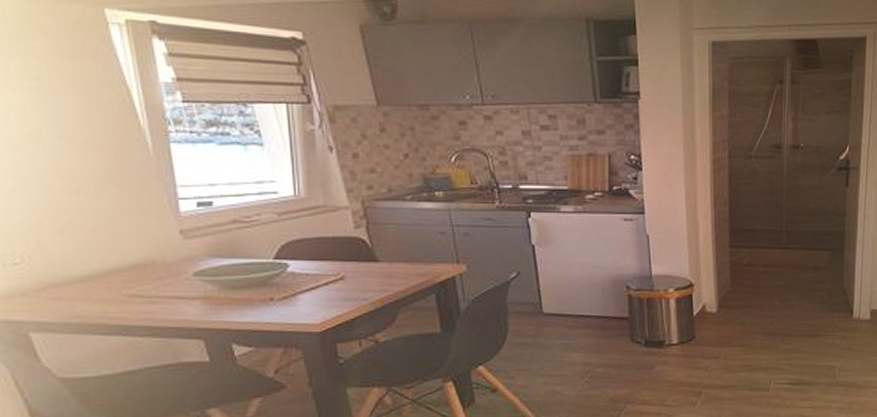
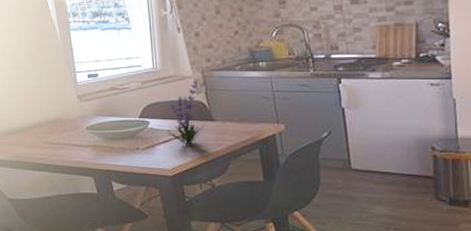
plant: none [312,212,366,291] -> present [166,81,206,144]

